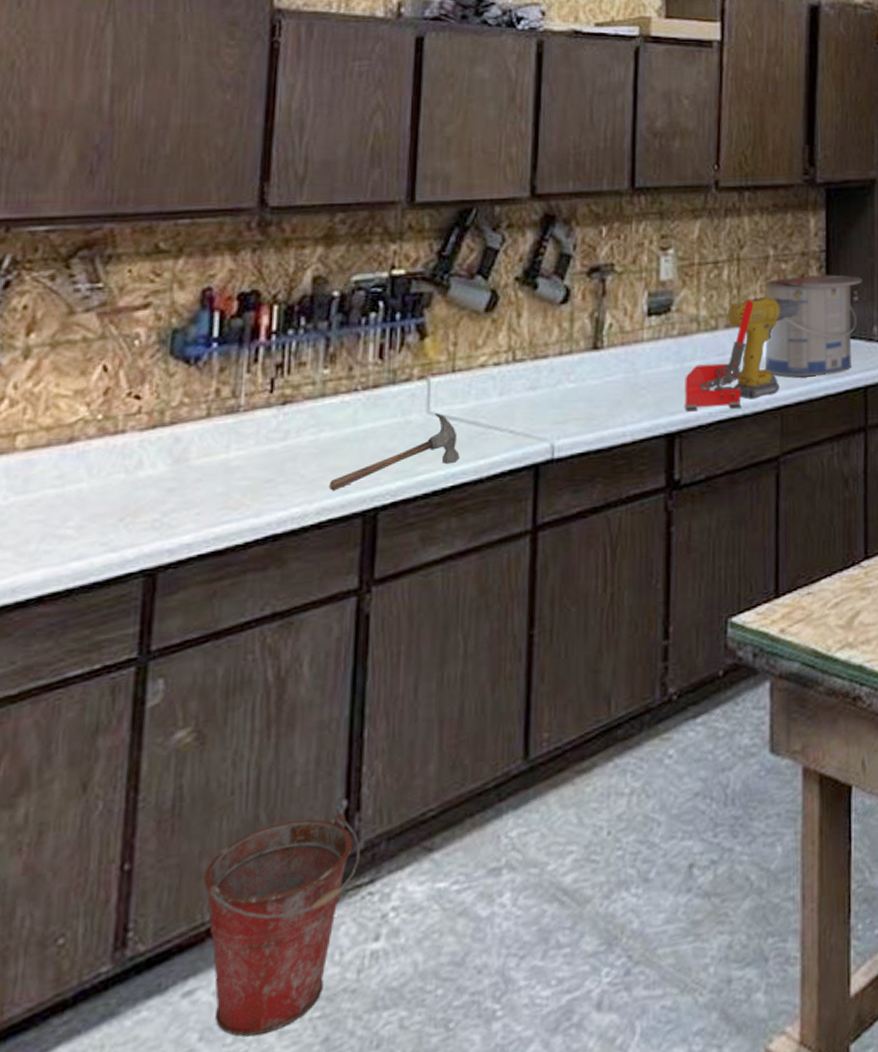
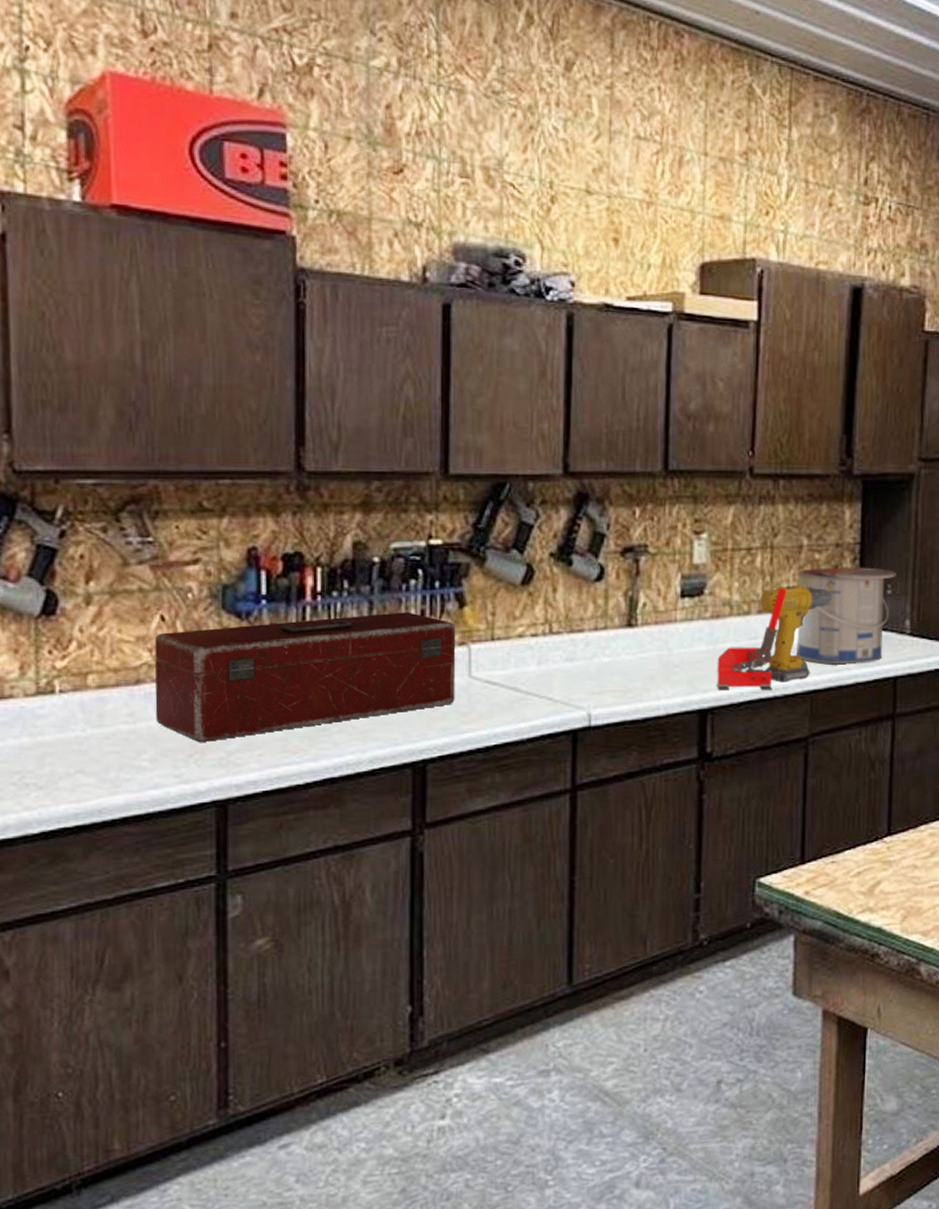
toolbox: none [86,347,416,503] -> present [154,612,456,742]
bucket: present [203,813,360,1037] -> none [290,1016,424,1183]
hammer: present [328,413,460,492] -> none [379,678,501,744]

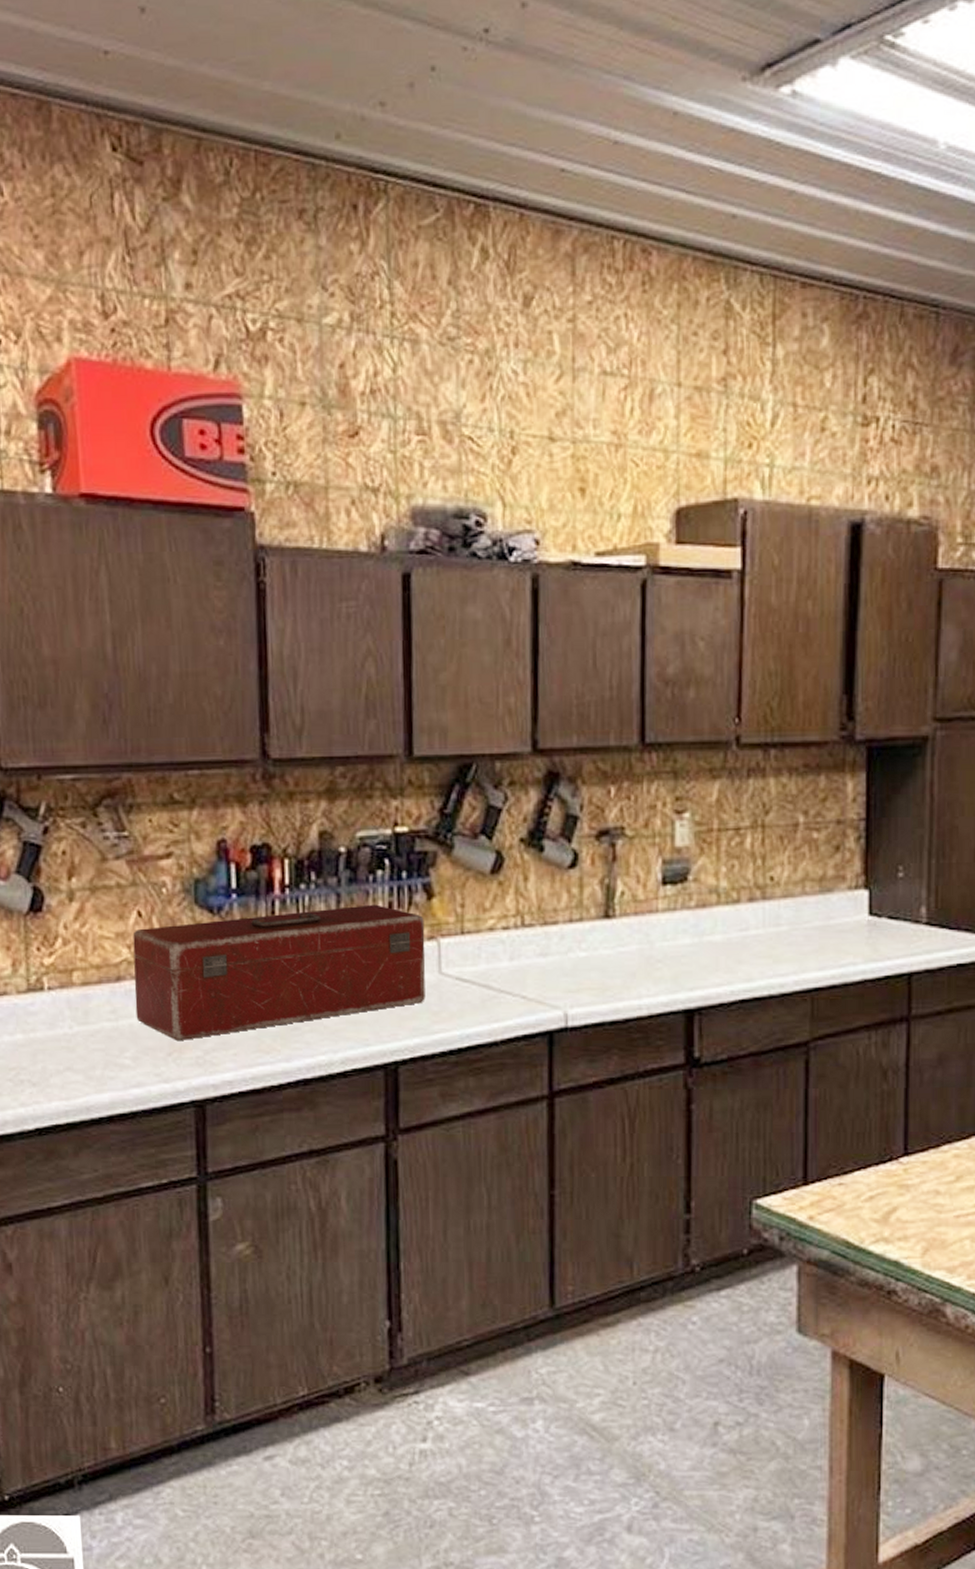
clamp: present [717,588,787,691] -> none [704,872,781,989]
power tool: present [760,584,833,683] -> none [751,868,834,979]
paint can: present [795,567,897,666] -> none [793,846,910,960]

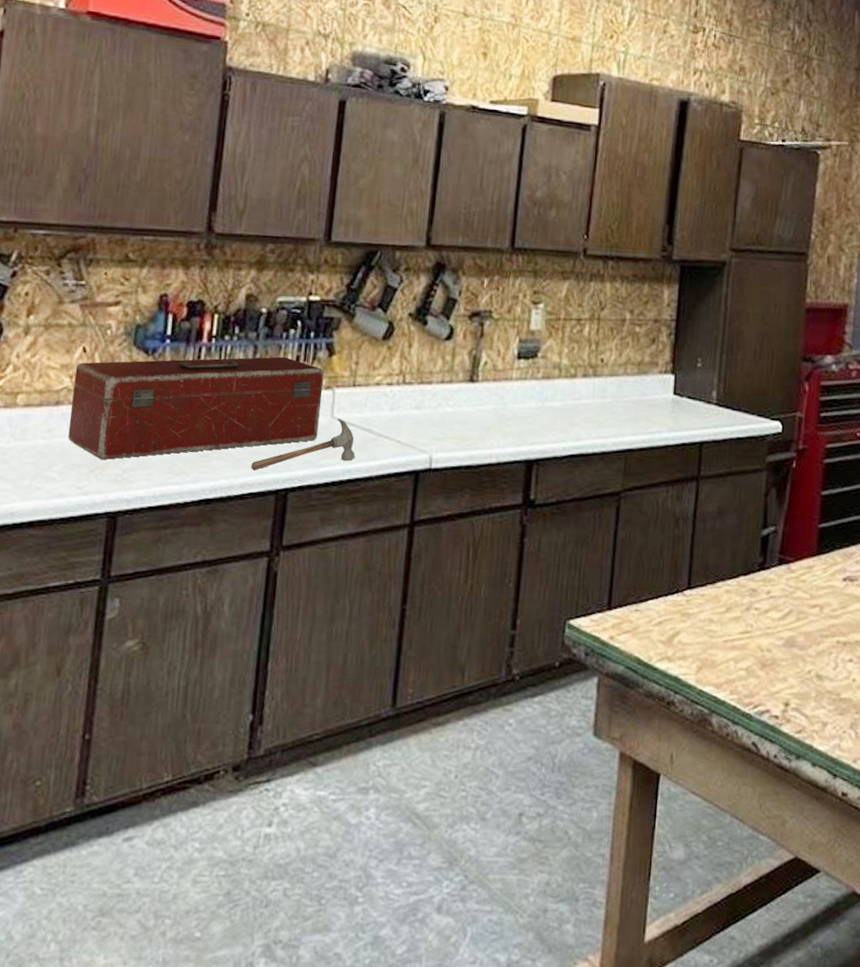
hammer: none [350,974,474,1044] -> present [250,419,355,472]

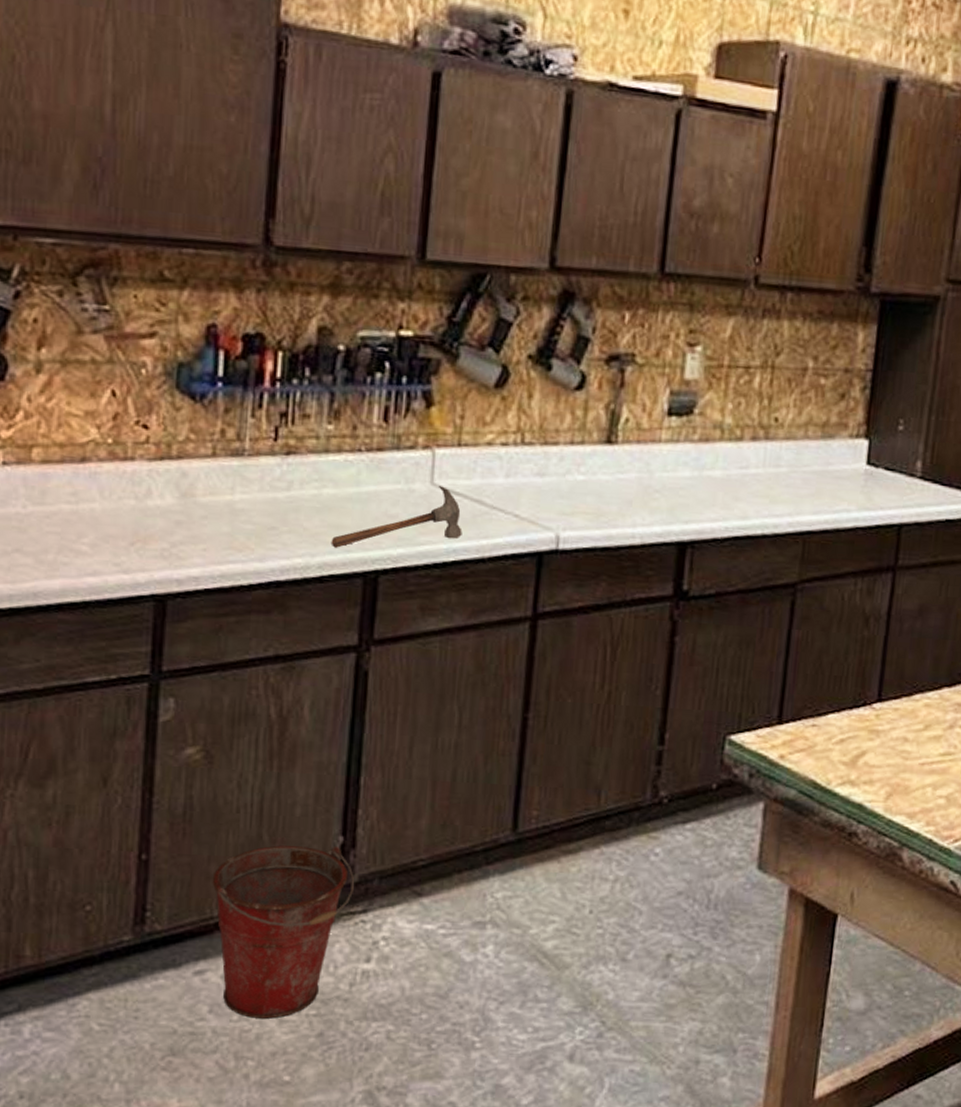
toolbox: present [67,356,324,460] -> none [99,406,421,531]
bucket: none [142,724,261,880] -> present [212,845,354,1019]

